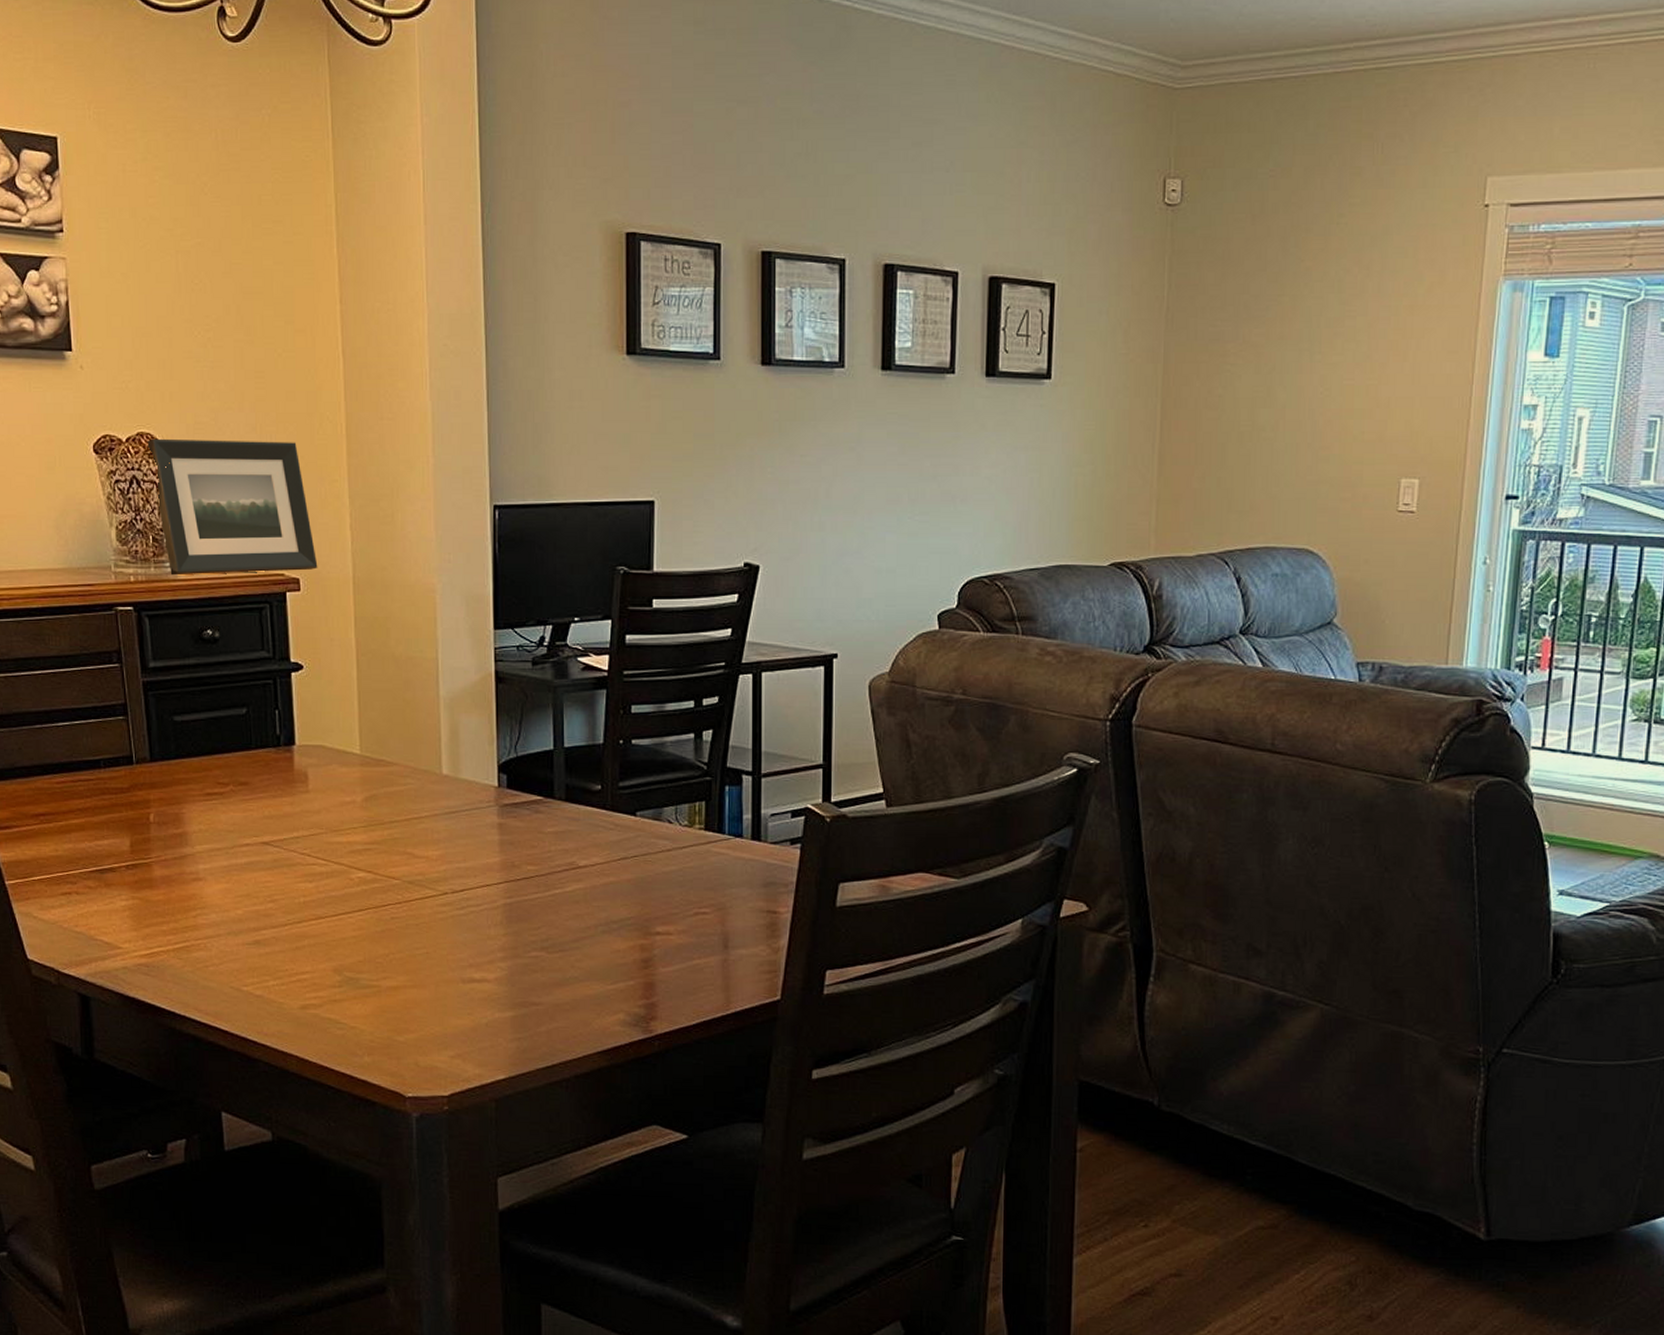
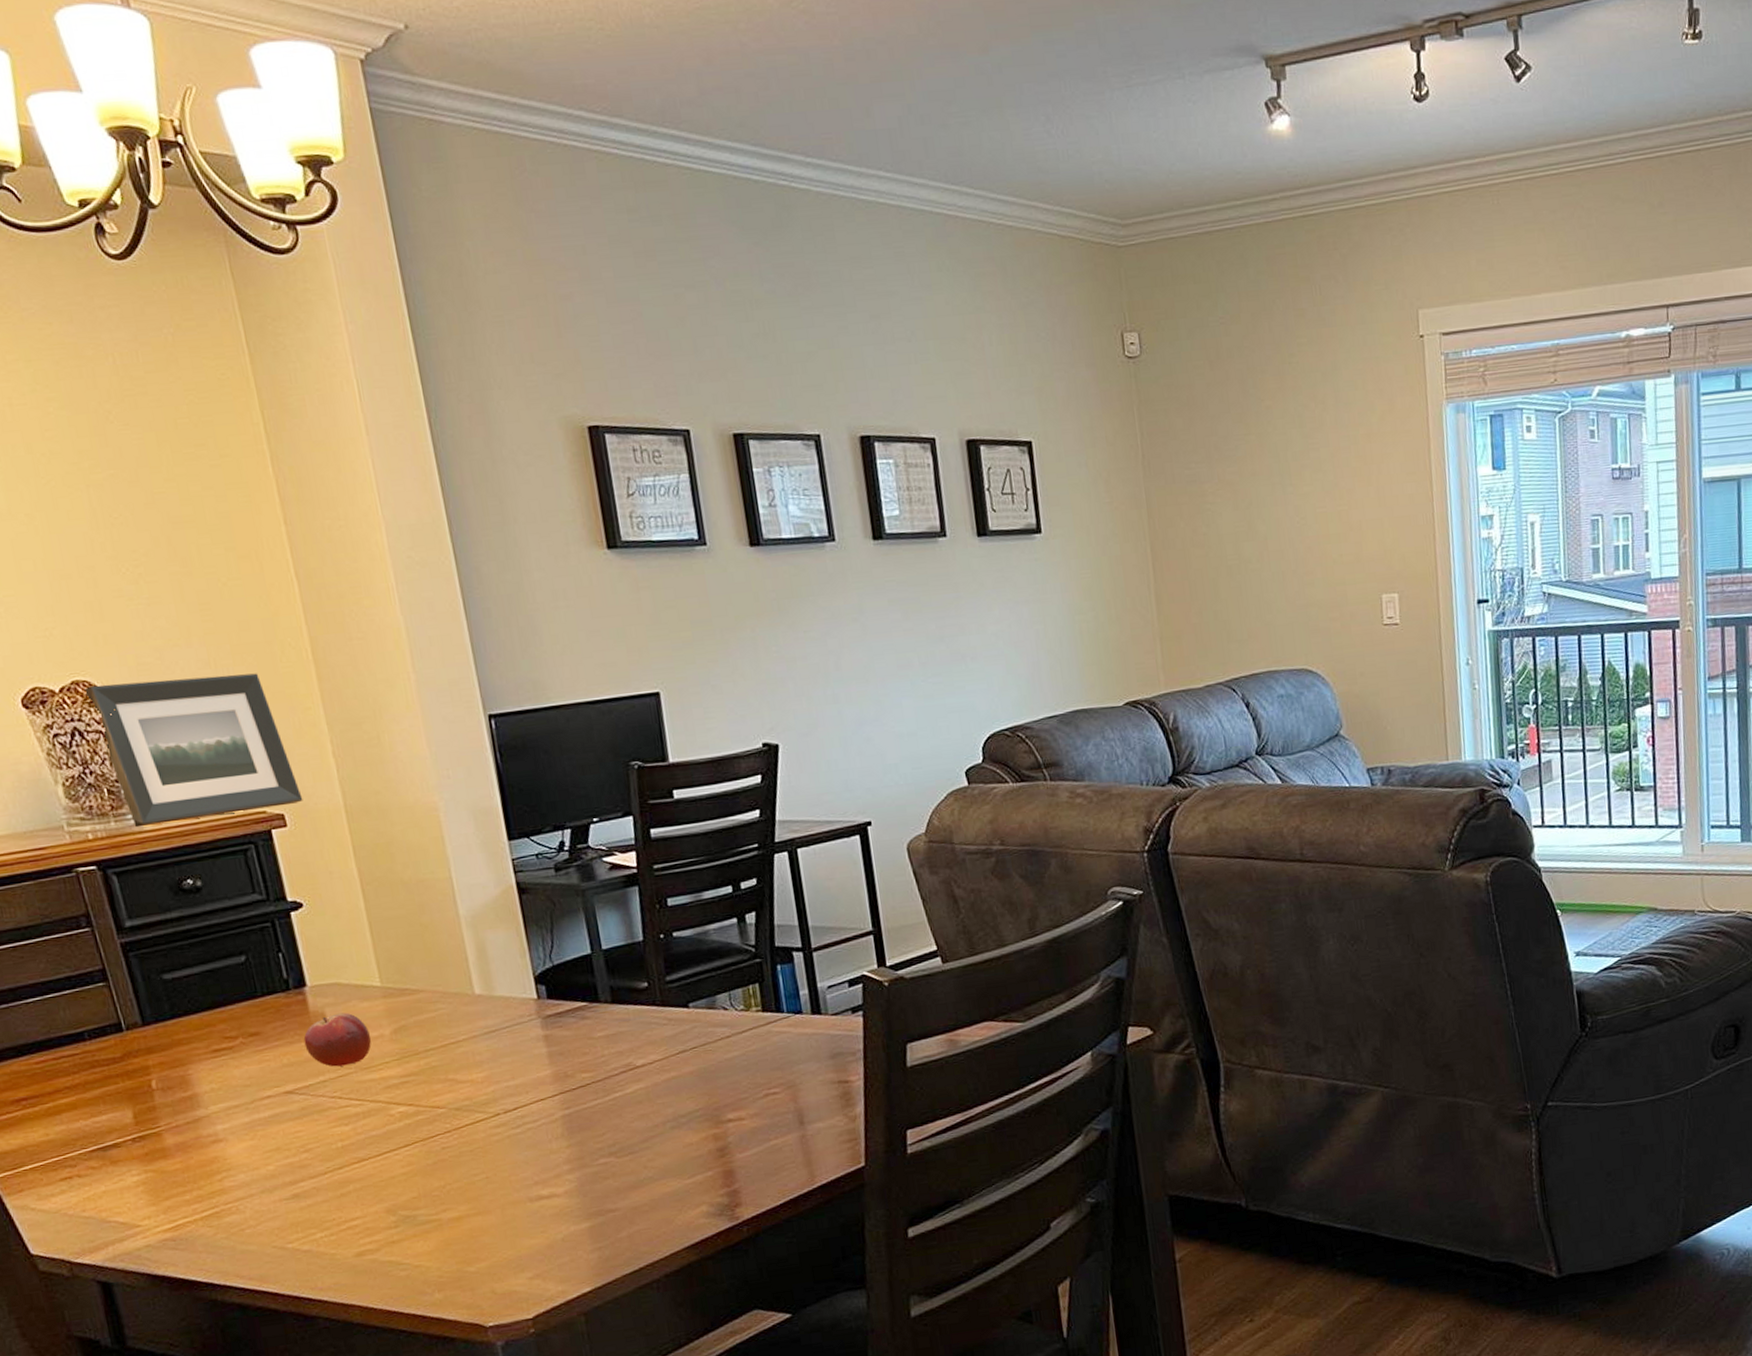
fruit: none [285,774,343,826] -> present [303,1012,371,1067]

